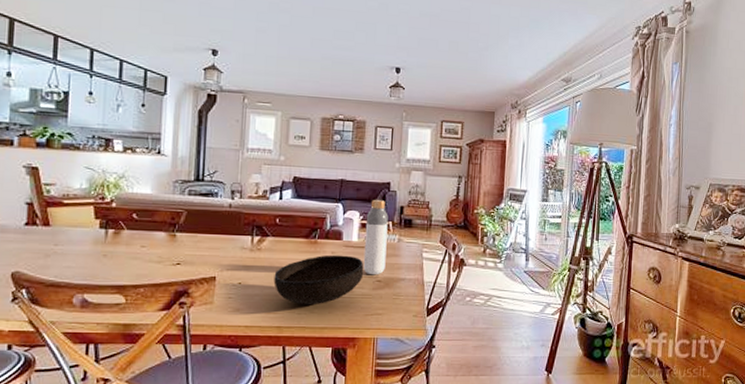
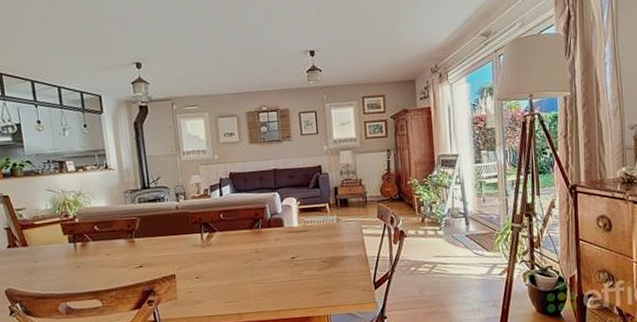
bowl: present [273,255,364,304] -> none [226,240,309,291]
bottle: present [363,199,388,275] -> none [303,183,329,257]

